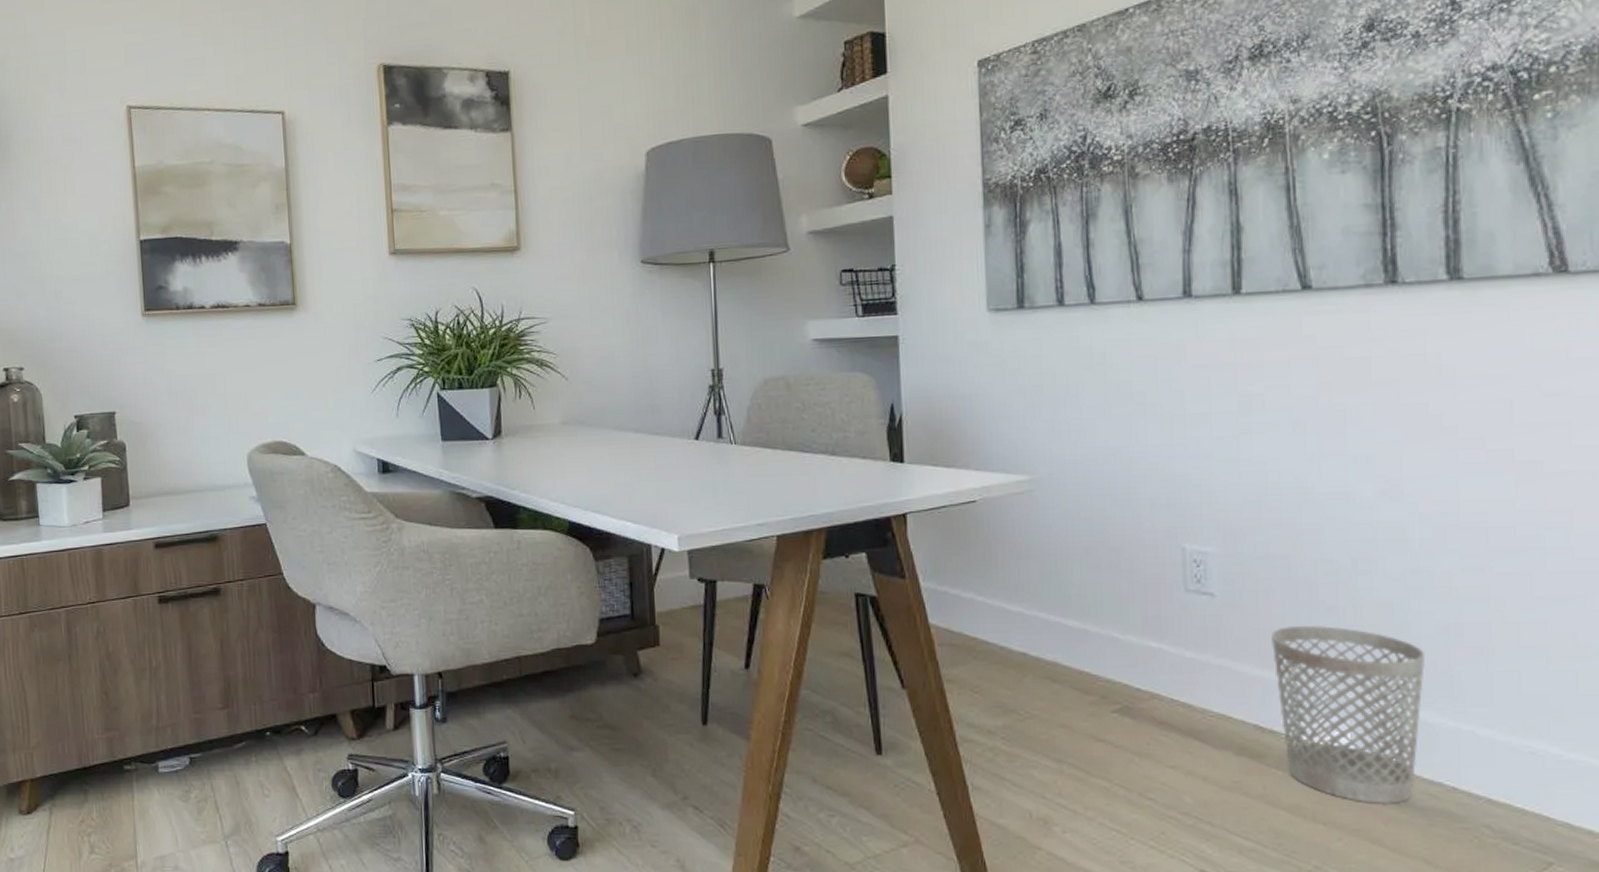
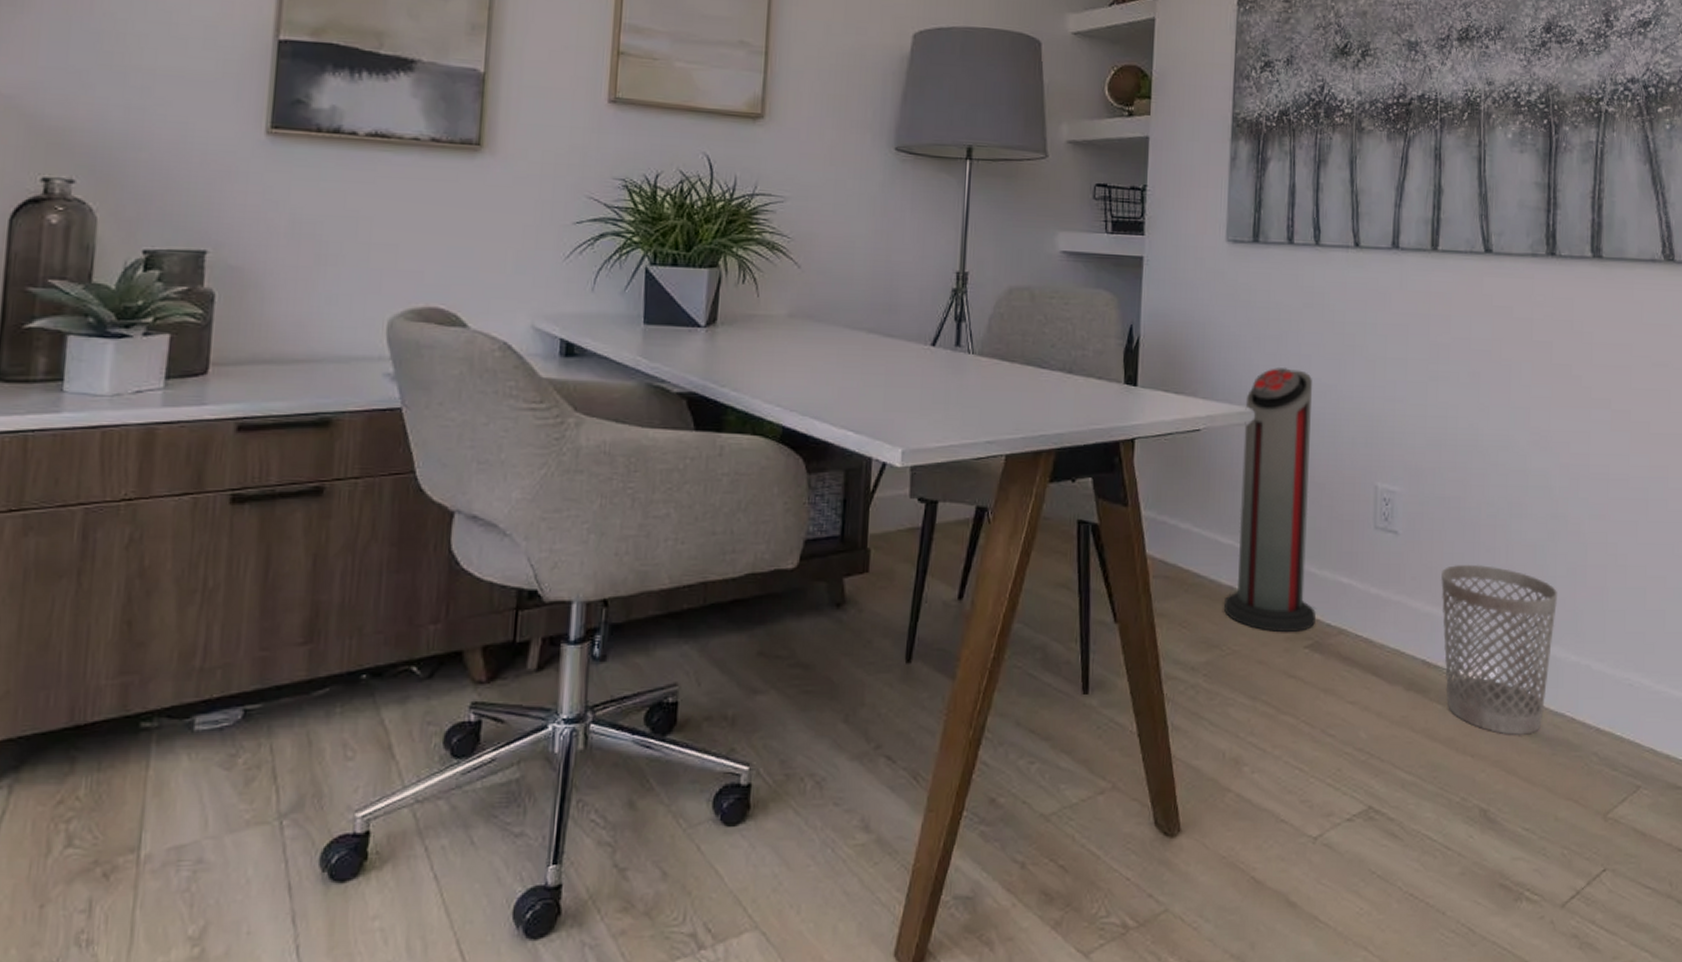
air purifier: none [1018,433,1123,698] -> present [1224,368,1316,633]

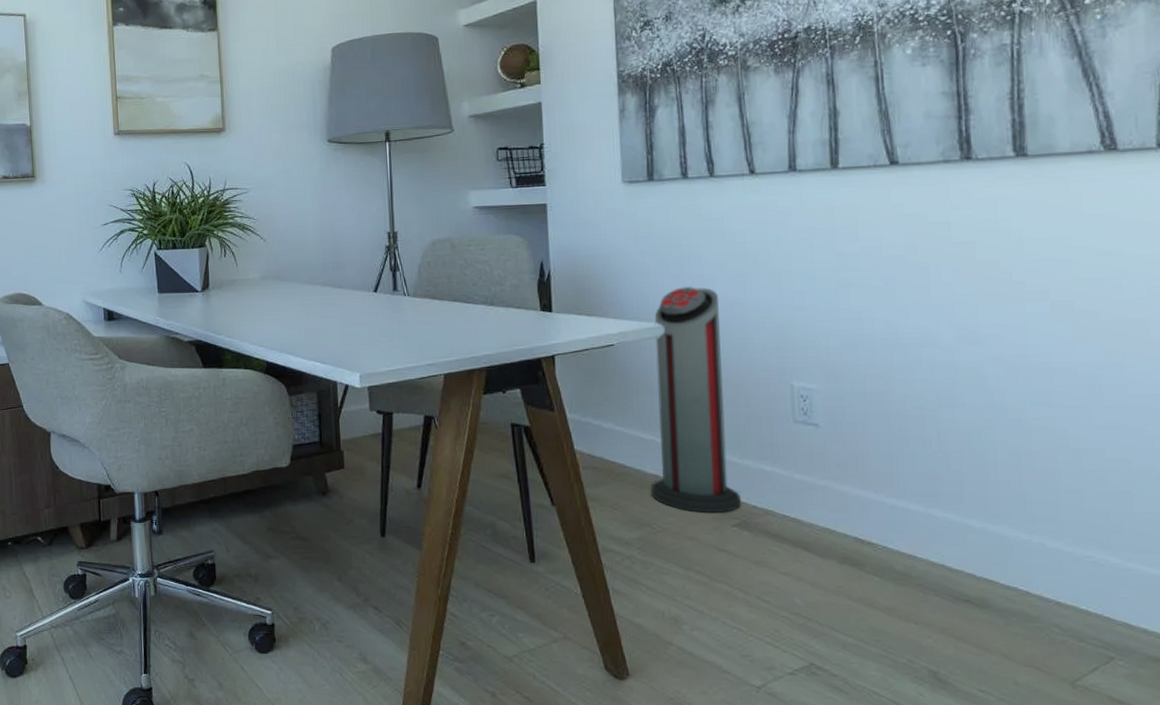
wastebasket: present [1441,564,1558,735] -> none [868,451,1001,606]

